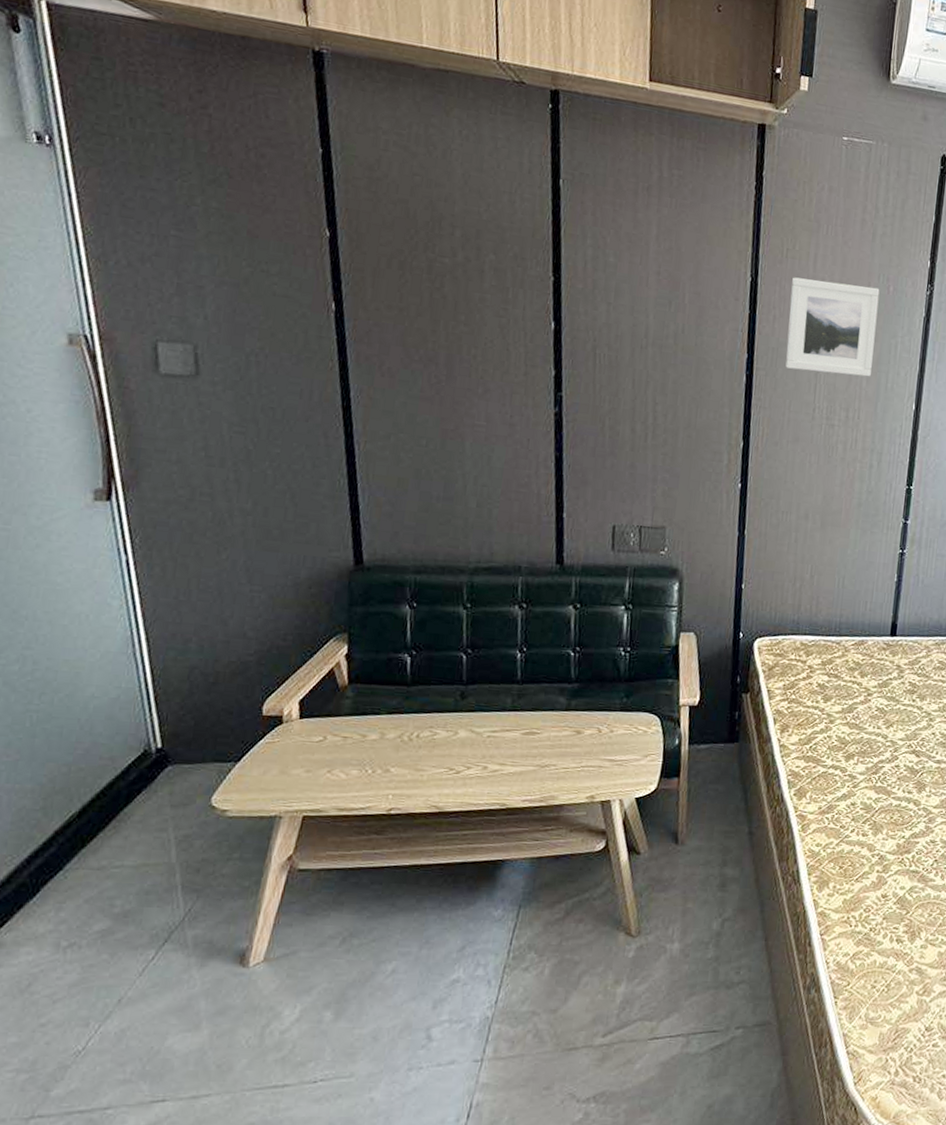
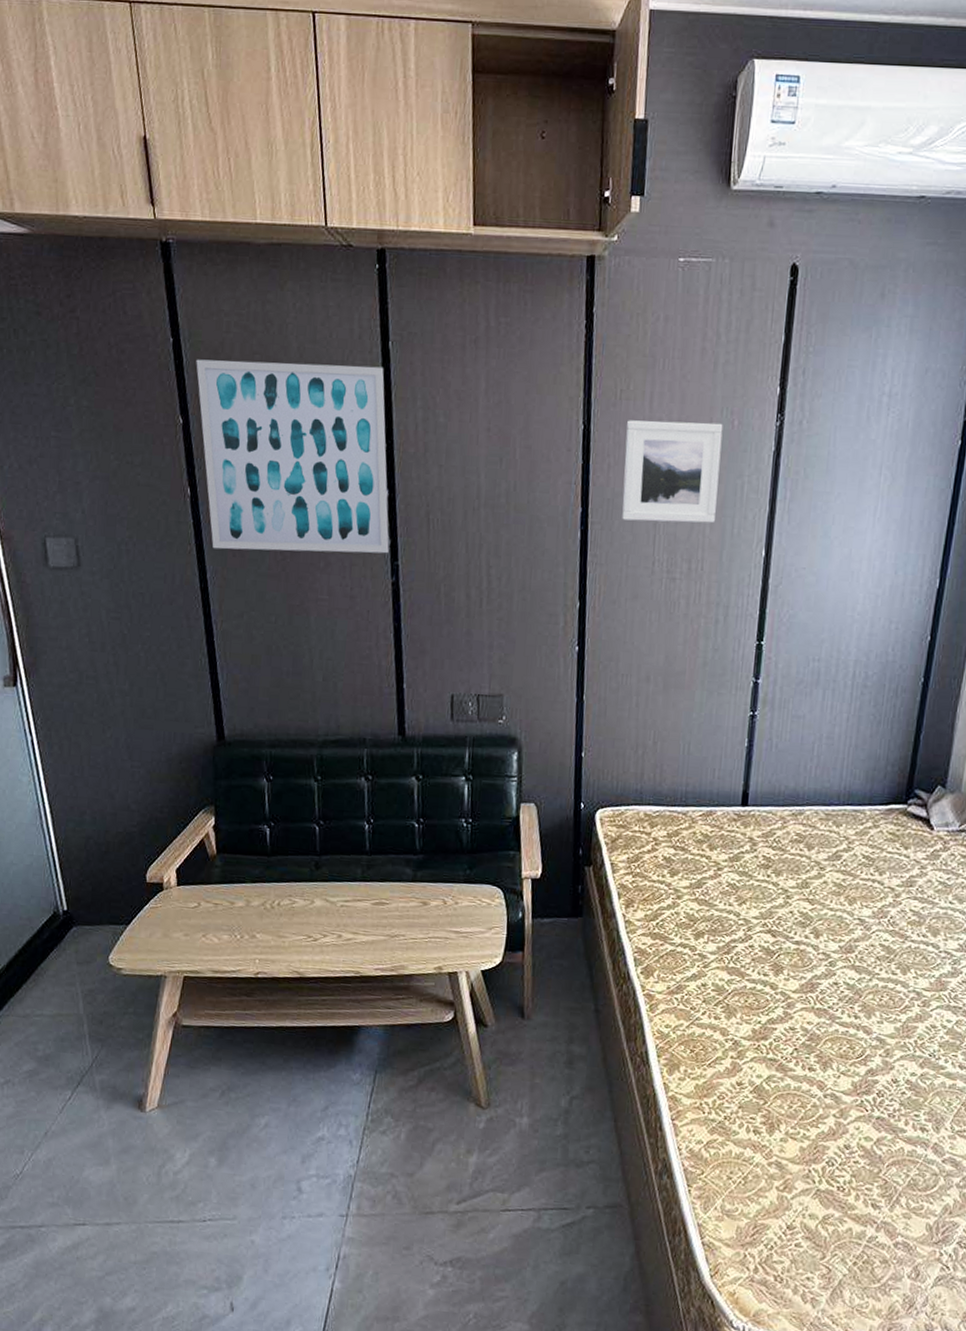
wall art: none [347,173,554,384] -> present [196,359,389,554]

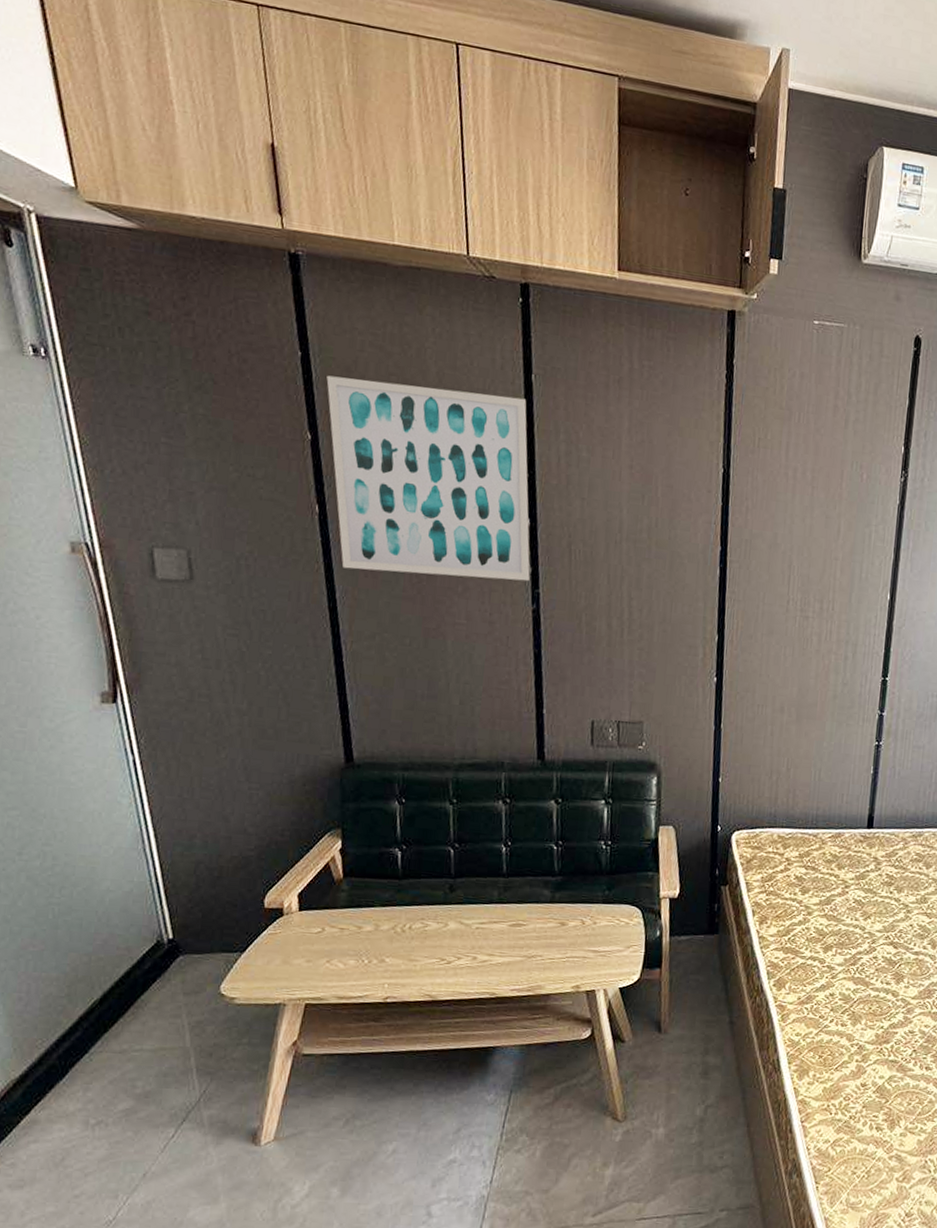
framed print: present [622,420,723,524] -> none [759,467,853,568]

